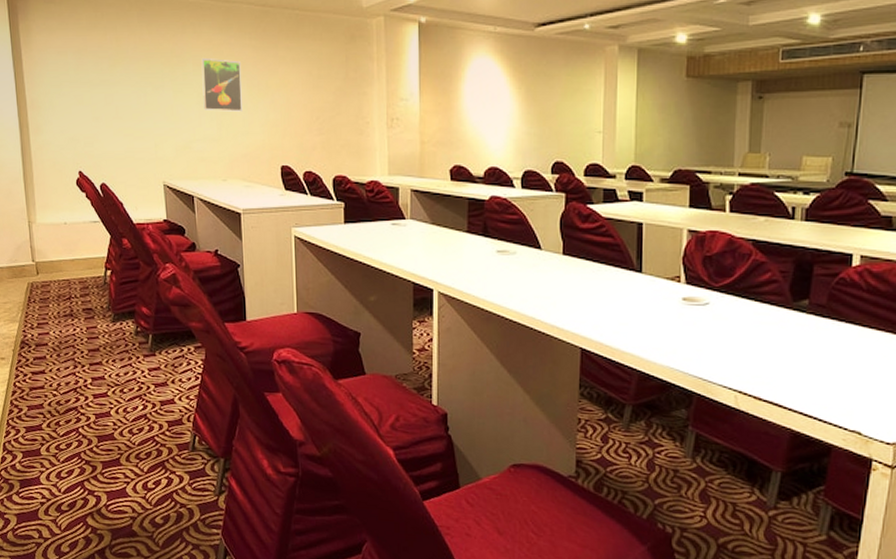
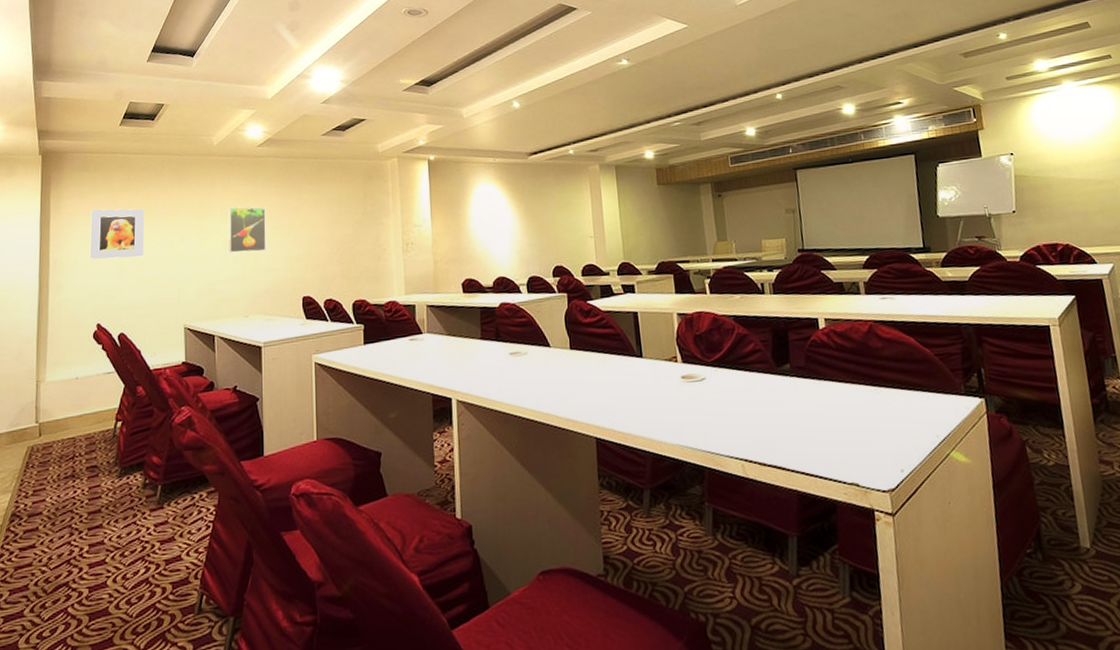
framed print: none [61,47,118,105] -> present [89,208,144,260]

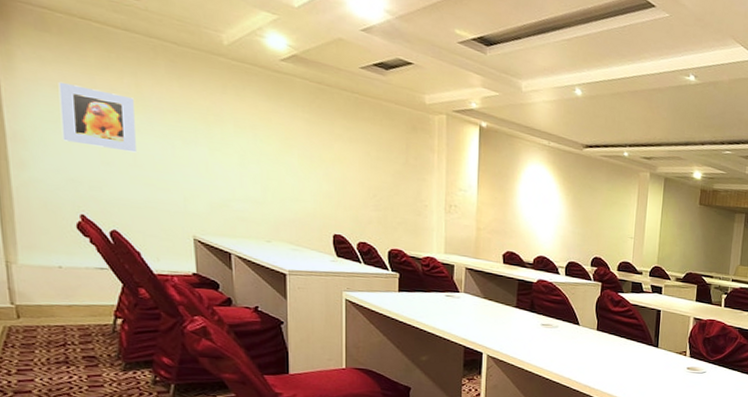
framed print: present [228,206,266,253] -> none [245,122,292,179]

